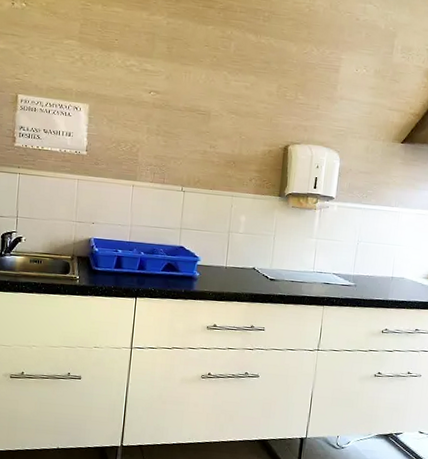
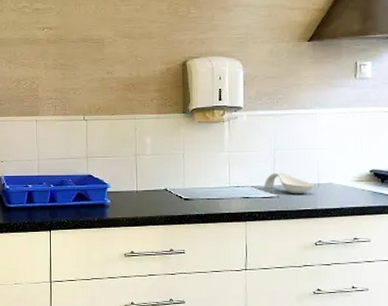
spoon rest: none [345,263,388,285] -> present [264,172,314,193]

